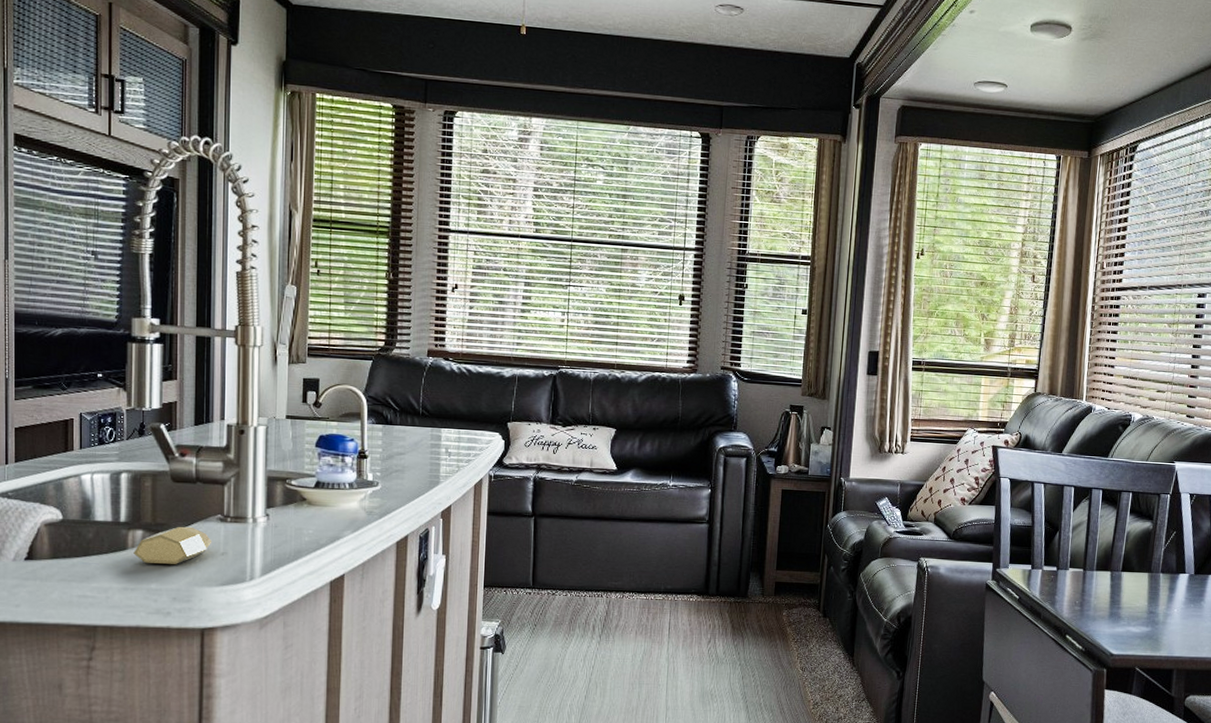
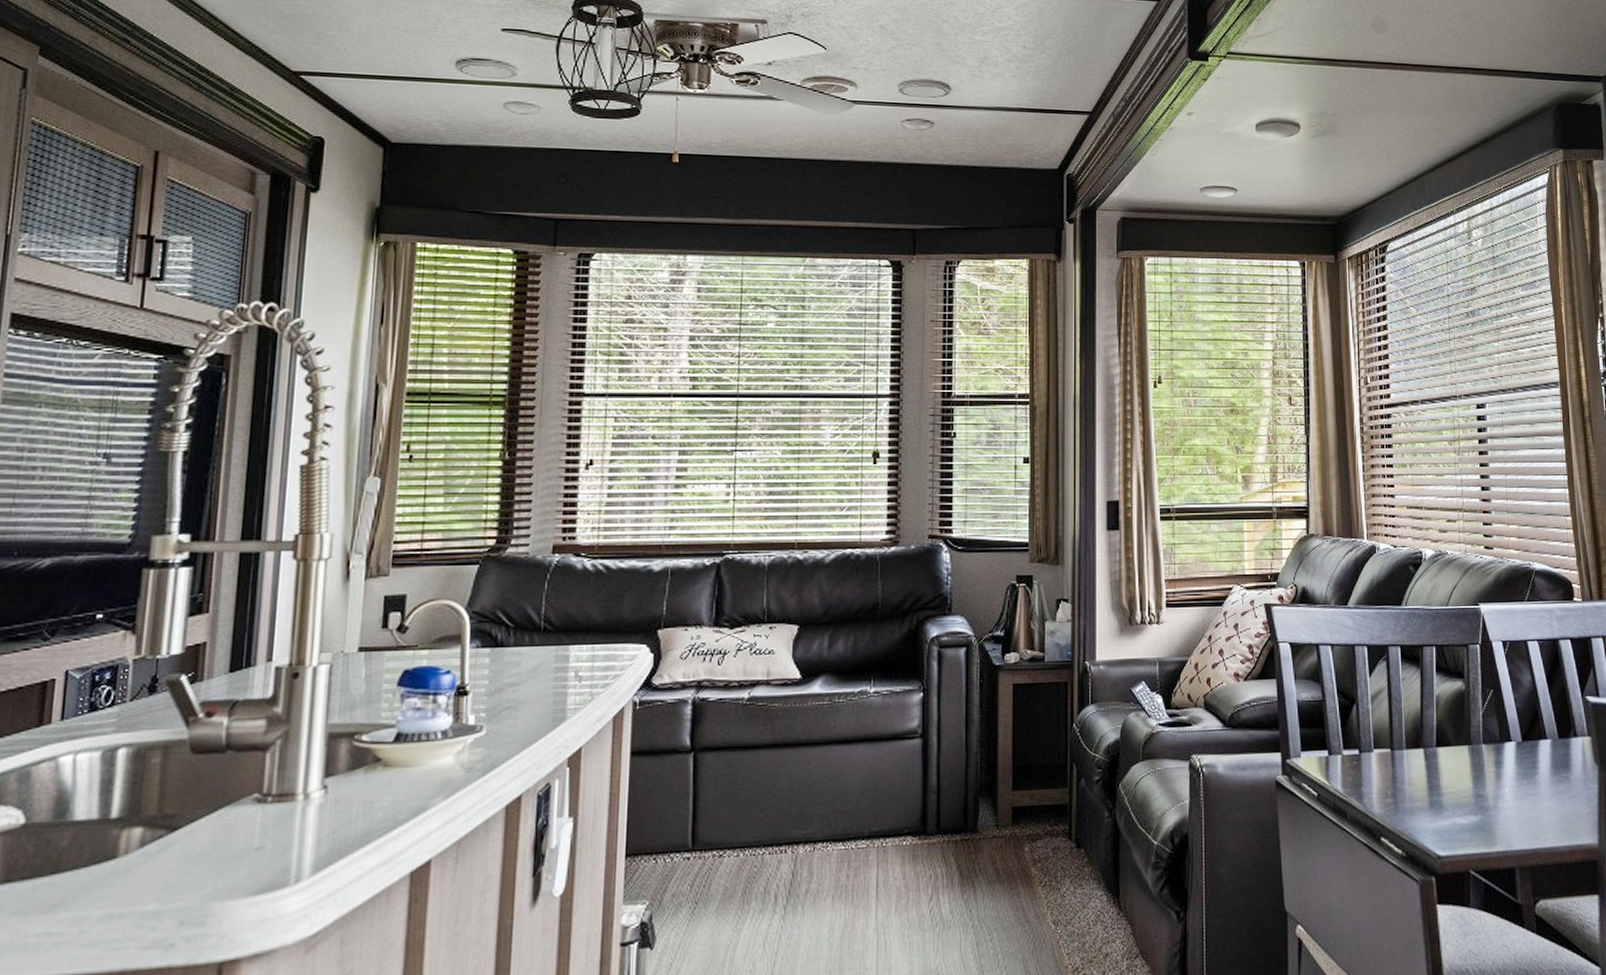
soap bar: present [133,526,212,564] -> none [126,814,244,874]

